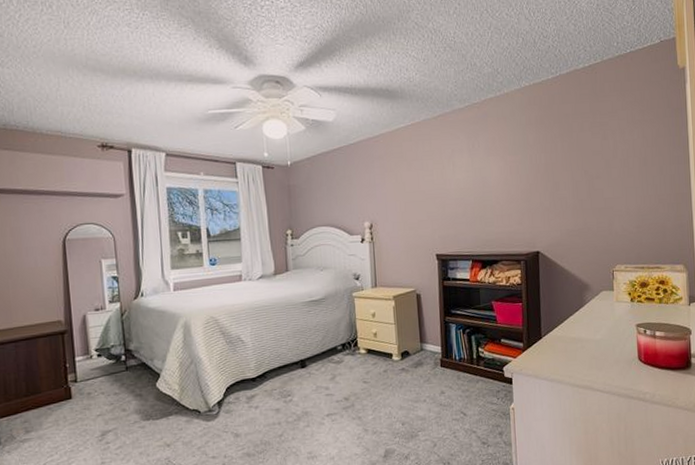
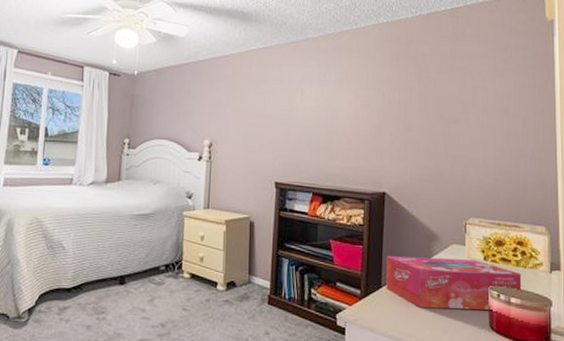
tissue box: none [544,302,665,352] -> present [386,256,522,311]

